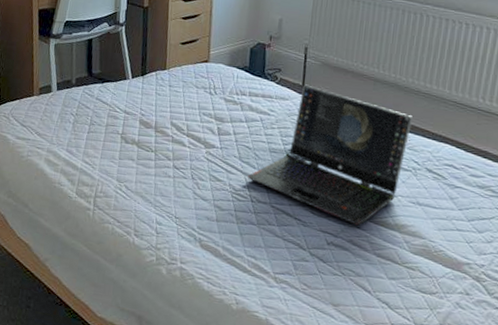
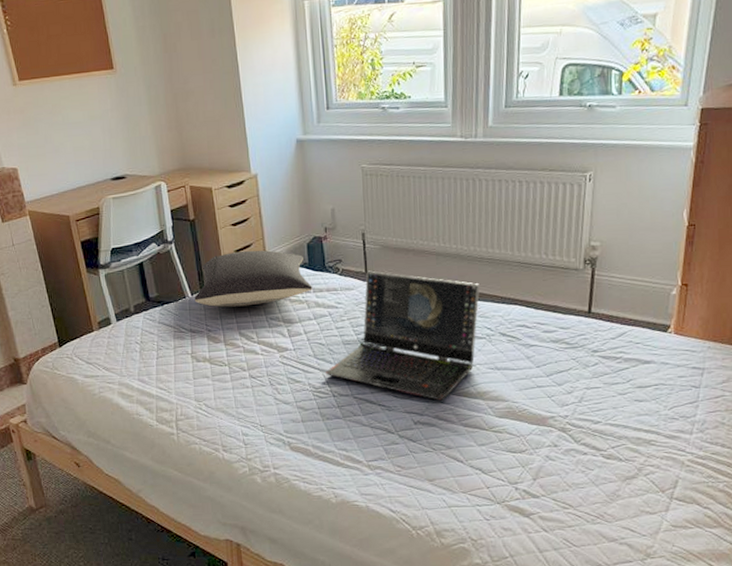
pillow: none [134,44,249,99] -> present [194,250,313,308]

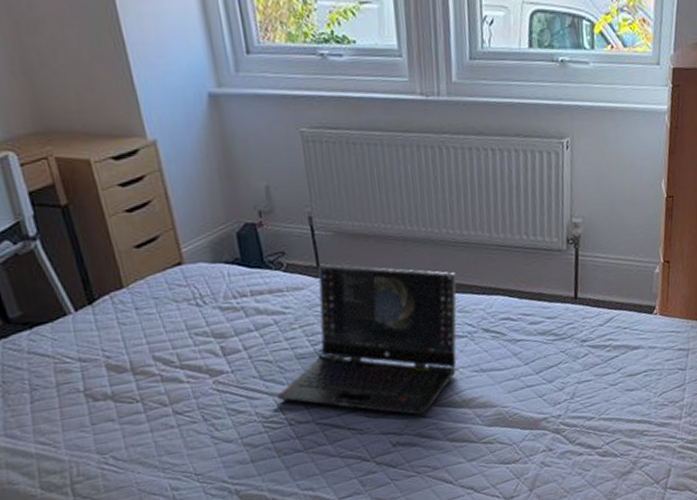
pillow: present [194,250,313,308] -> none [79,243,250,325]

